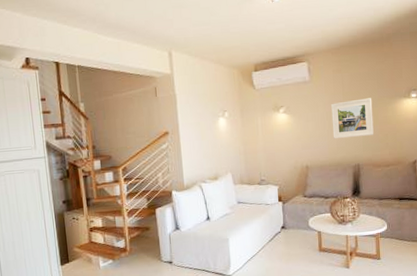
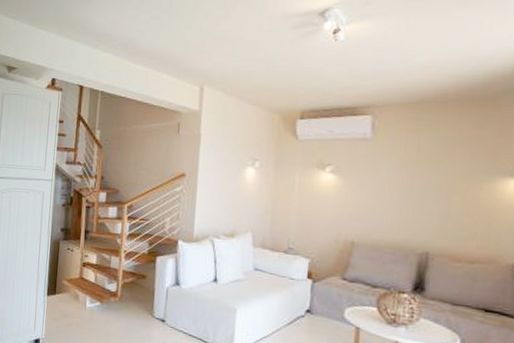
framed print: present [331,98,374,139] -> none [394,169,460,219]

